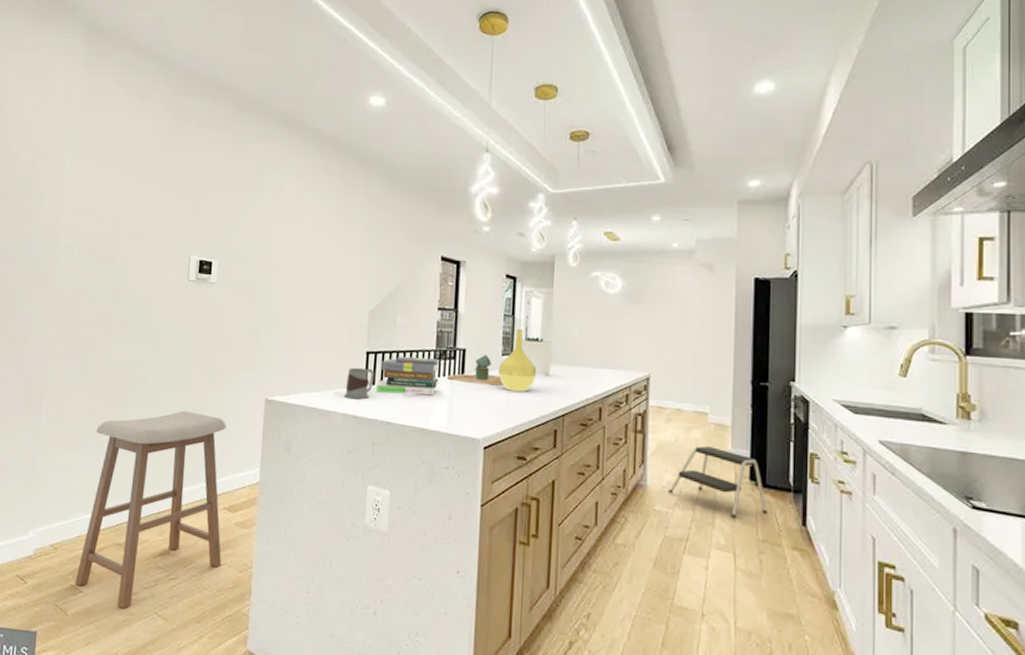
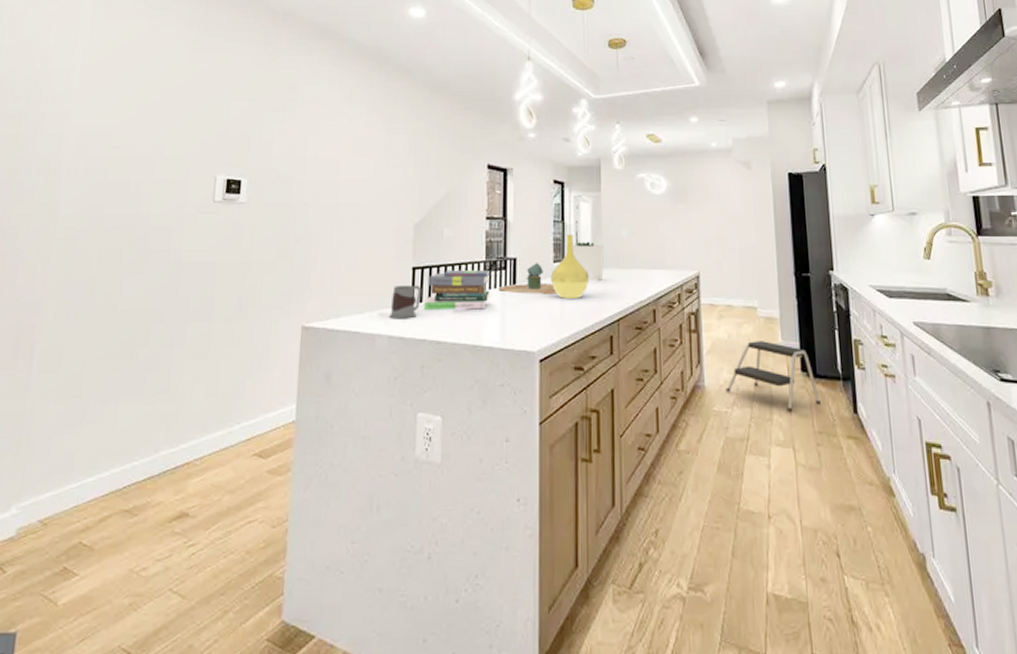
bar stool: present [75,411,226,609] -> none [68,347,257,590]

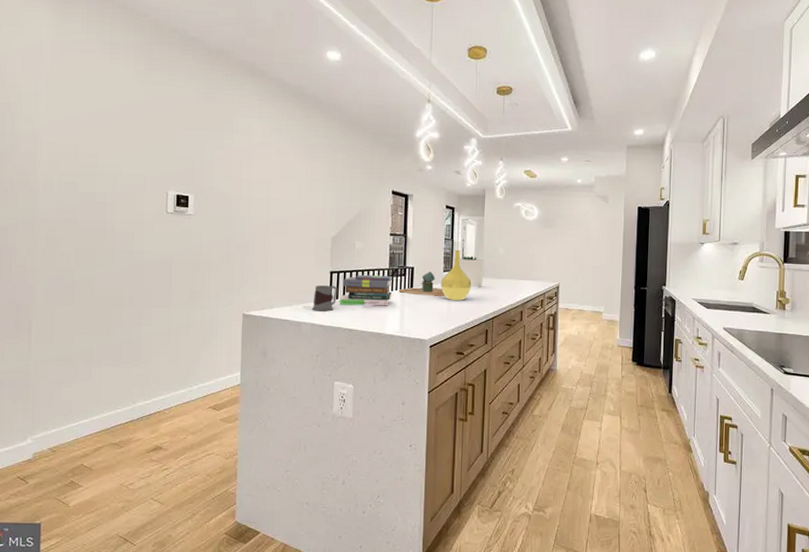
step stool: present [725,341,822,412] -> none [572,337,645,390]

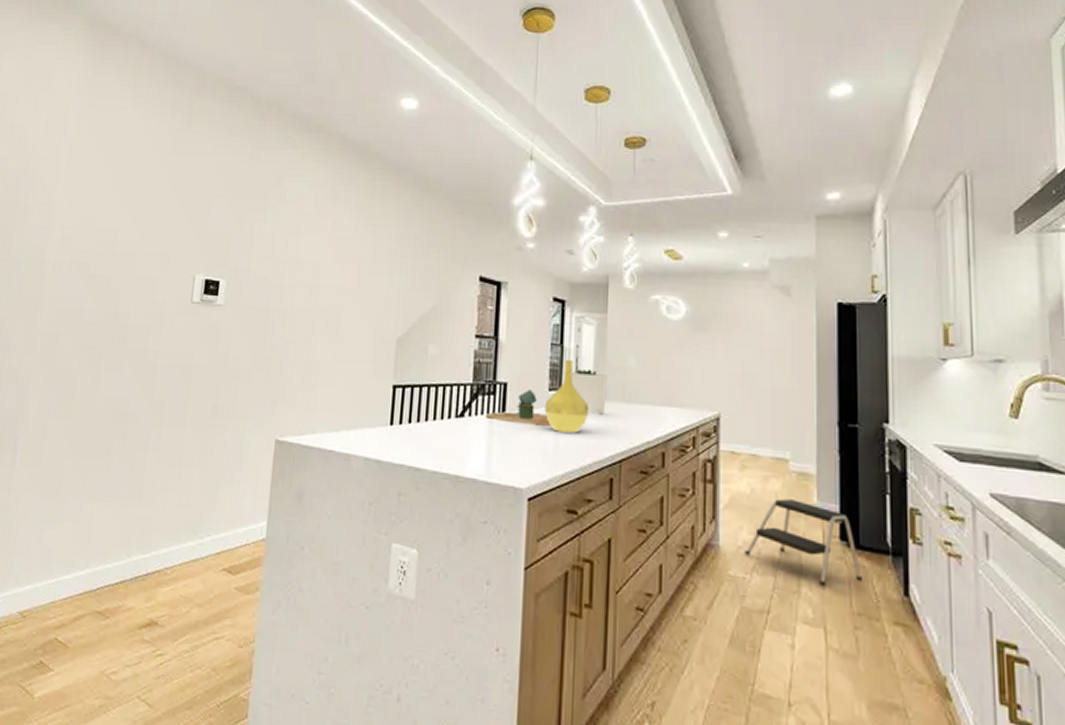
mug: present [312,285,338,312] -> none [367,403,402,442]
books: present [340,274,393,306] -> none [404,390,477,437]
step stool: none [572,337,645,390] -> present [744,498,864,586]

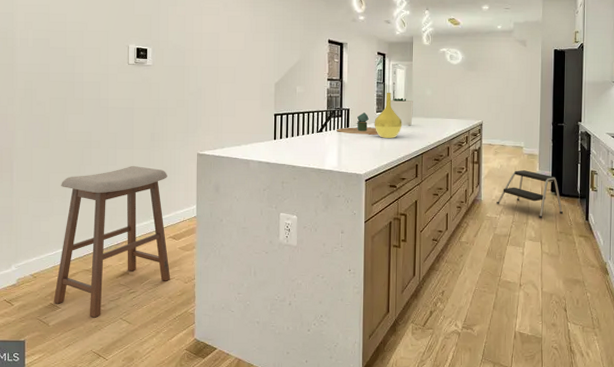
bar stool: none [44,453,230,692] -> present [53,166,171,318]

